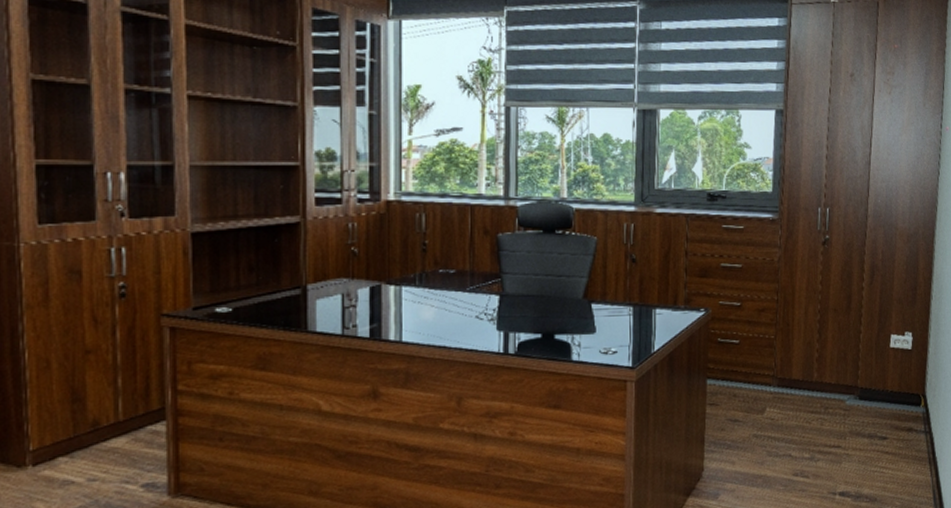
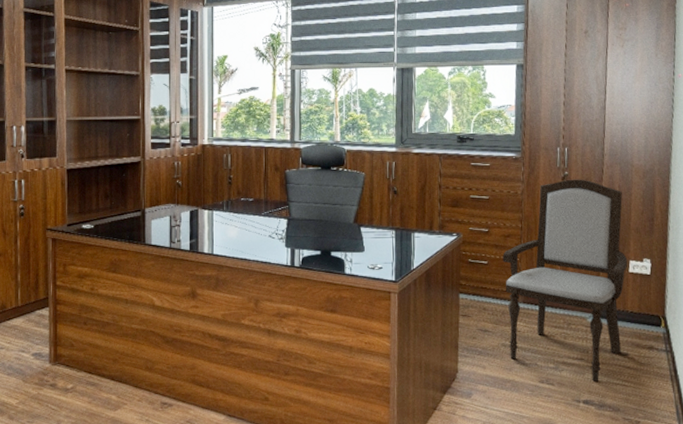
armchair: none [756,244,889,471] -> present [502,179,628,382]

